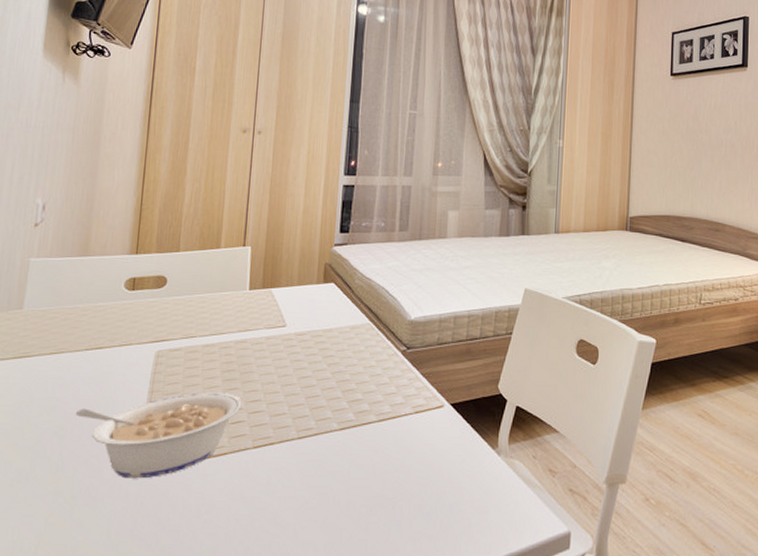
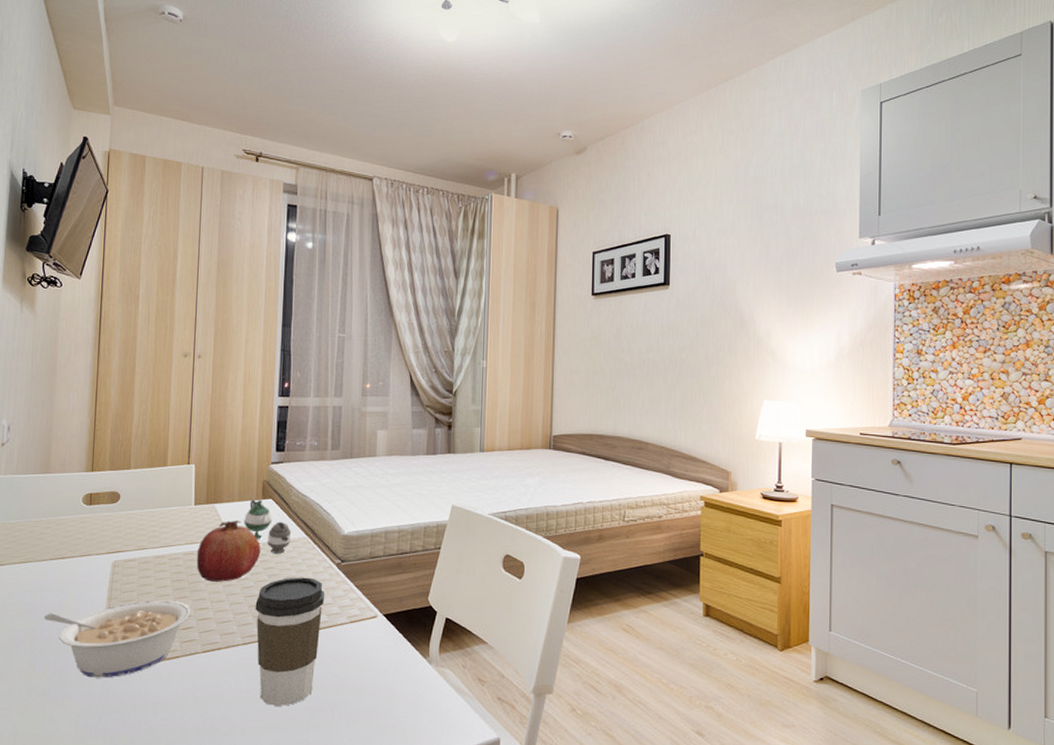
fruit: none [249,305,321,372] -> present [196,520,261,582]
teapot: none [303,283,355,341] -> present [244,499,292,554]
coffee cup: none [312,365,389,505] -> present [255,577,325,707]

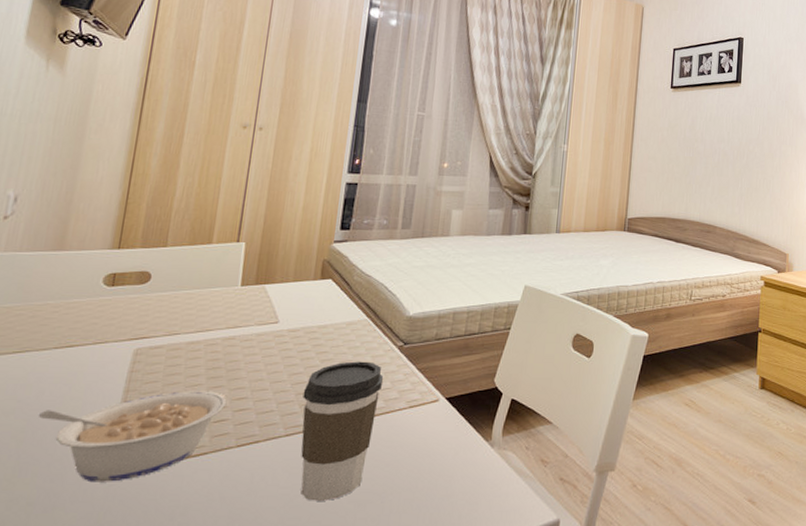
fruit: present [196,520,261,582] -> none [237,301,315,369]
teapot: present [244,499,292,554] -> none [297,279,351,337]

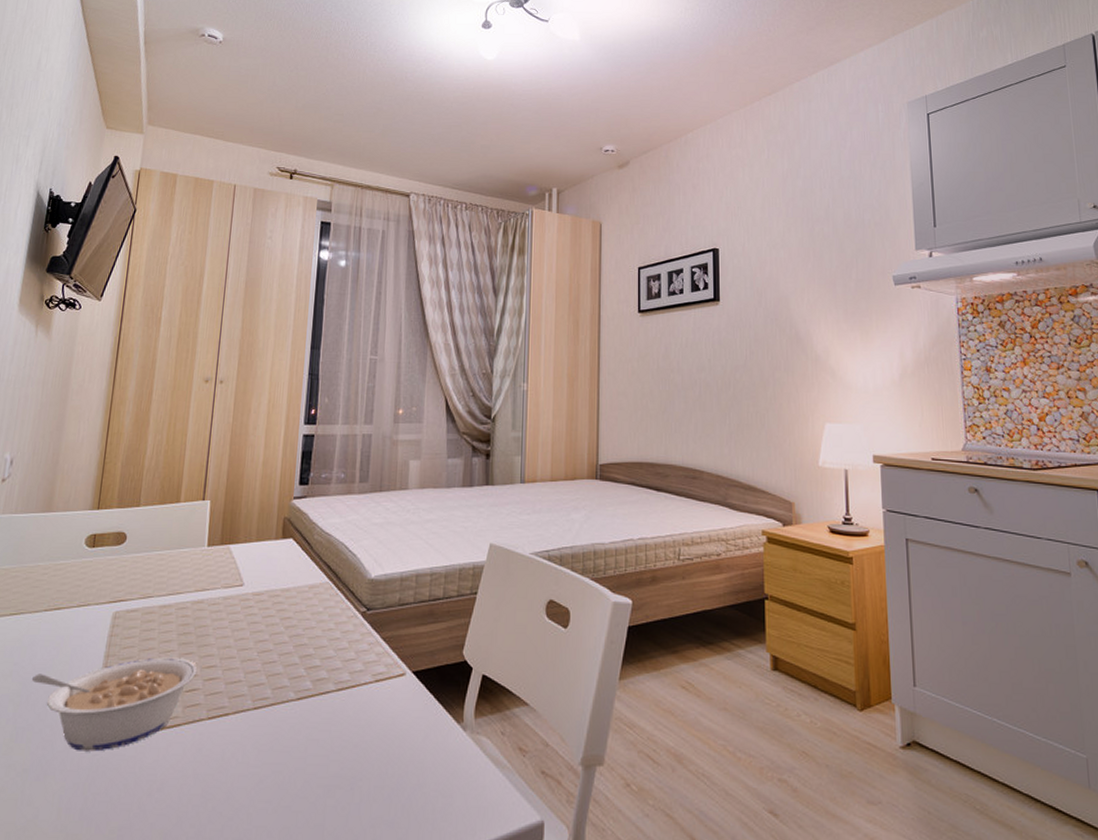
coffee cup: present [300,361,384,502] -> none [269,628,348,785]

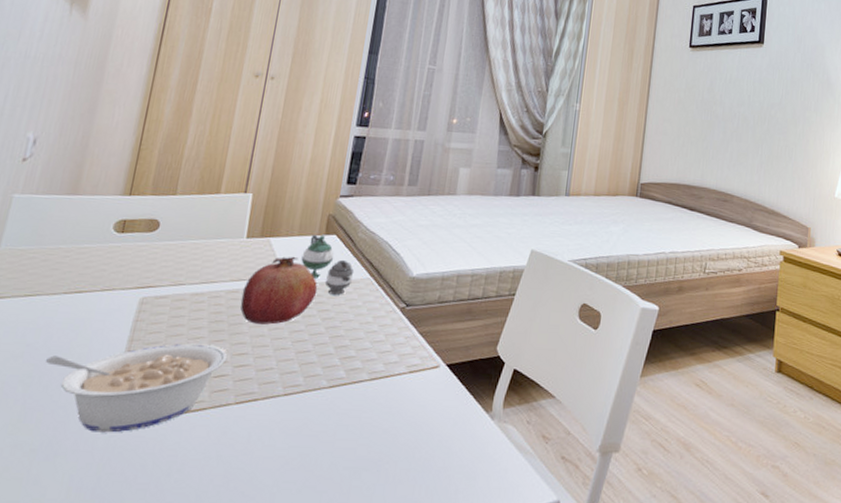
fruit: none [206,562,279,635] -> present [240,256,318,325]
teapot: none [261,539,313,601] -> present [301,234,355,295]

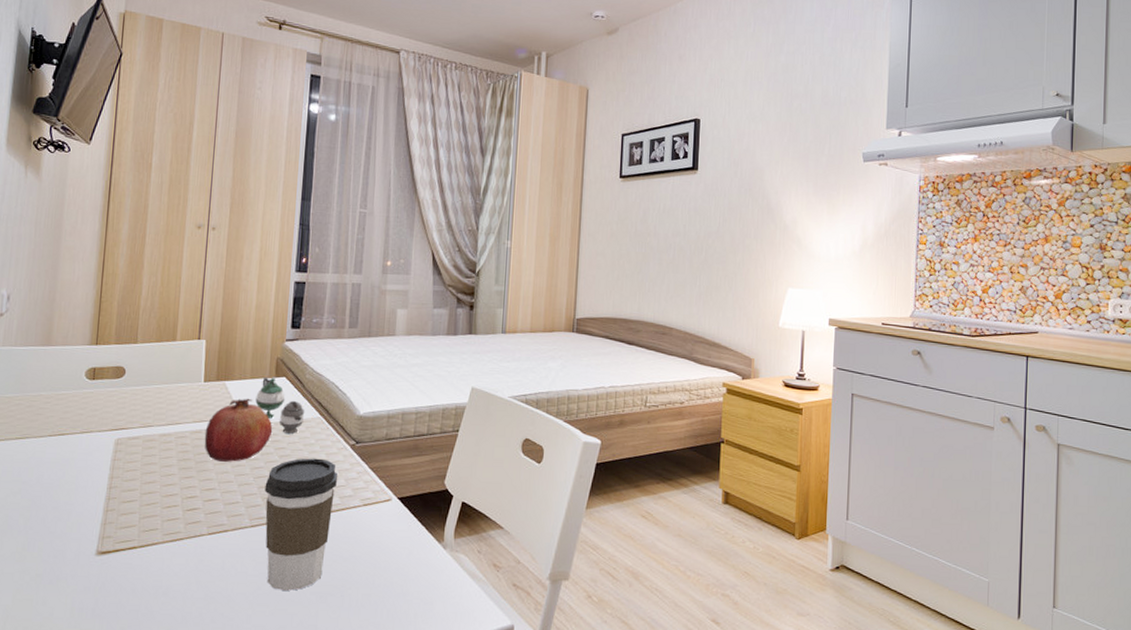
legume: present [46,343,228,433] -> none [41,480,197,561]
coffee cup: none [296,321,384,467] -> present [264,458,338,592]

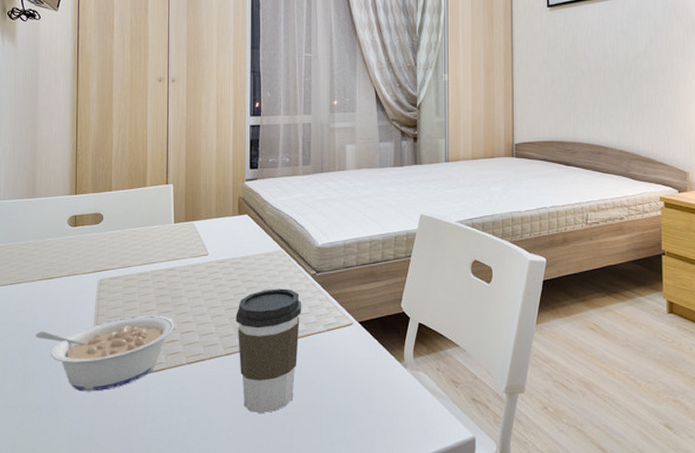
legume: none [41,480,197,561] -> present [36,315,175,392]
fruit: present [204,398,273,462] -> none [178,236,239,296]
teapot: present [255,377,305,434] -> none [222,215,268,267]

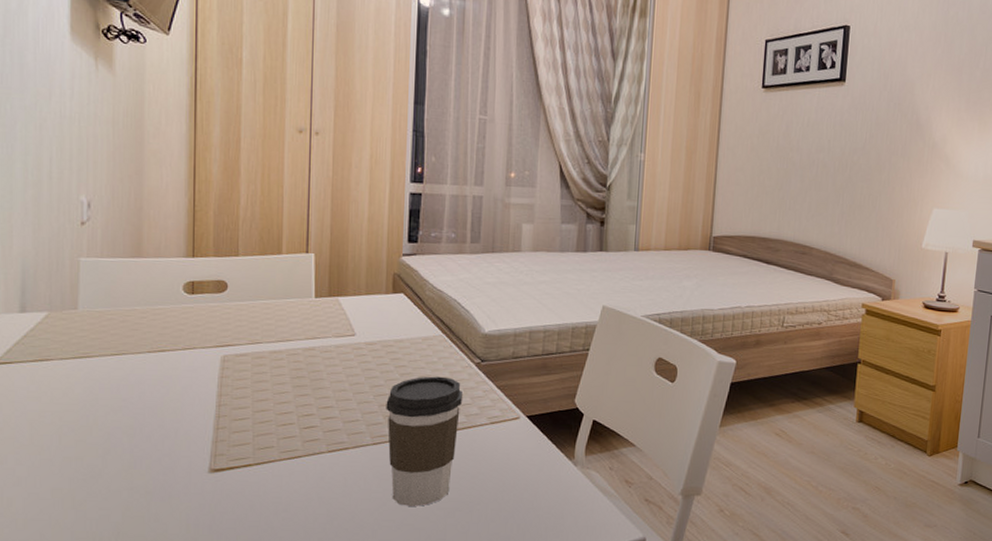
legume: present [36,315,175,392] -> none [144,398,314,478]

